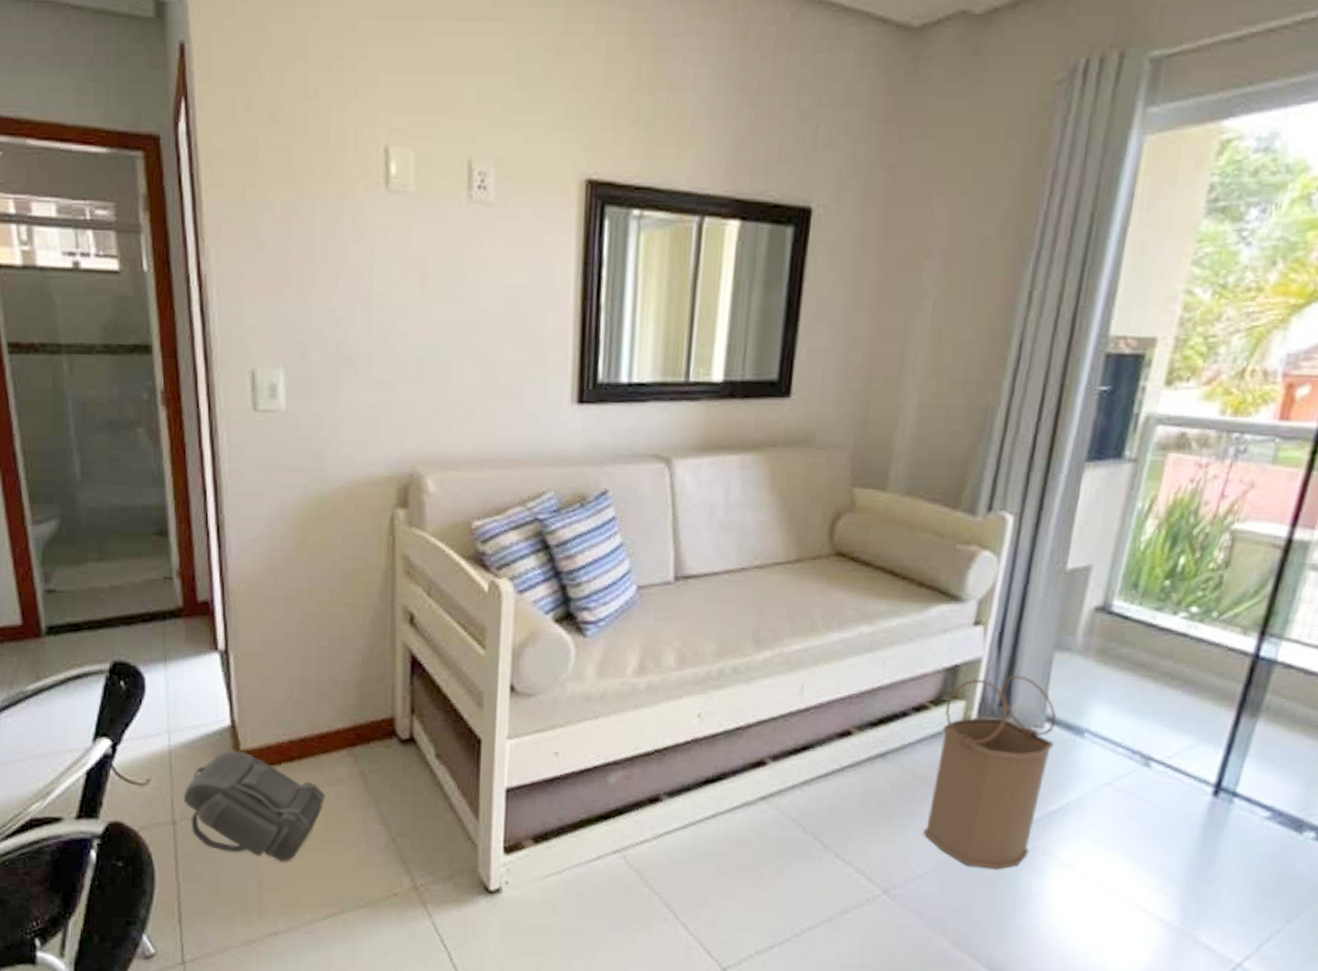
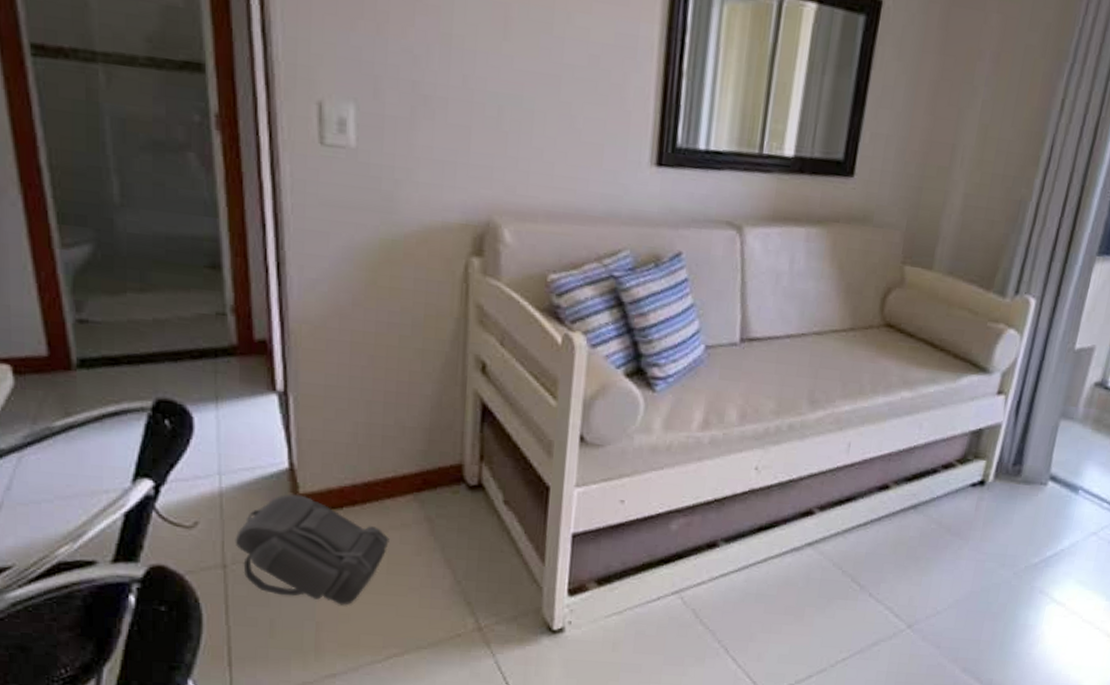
basket: present [923,675,1057,870] -> none [944,439,1058,607]

